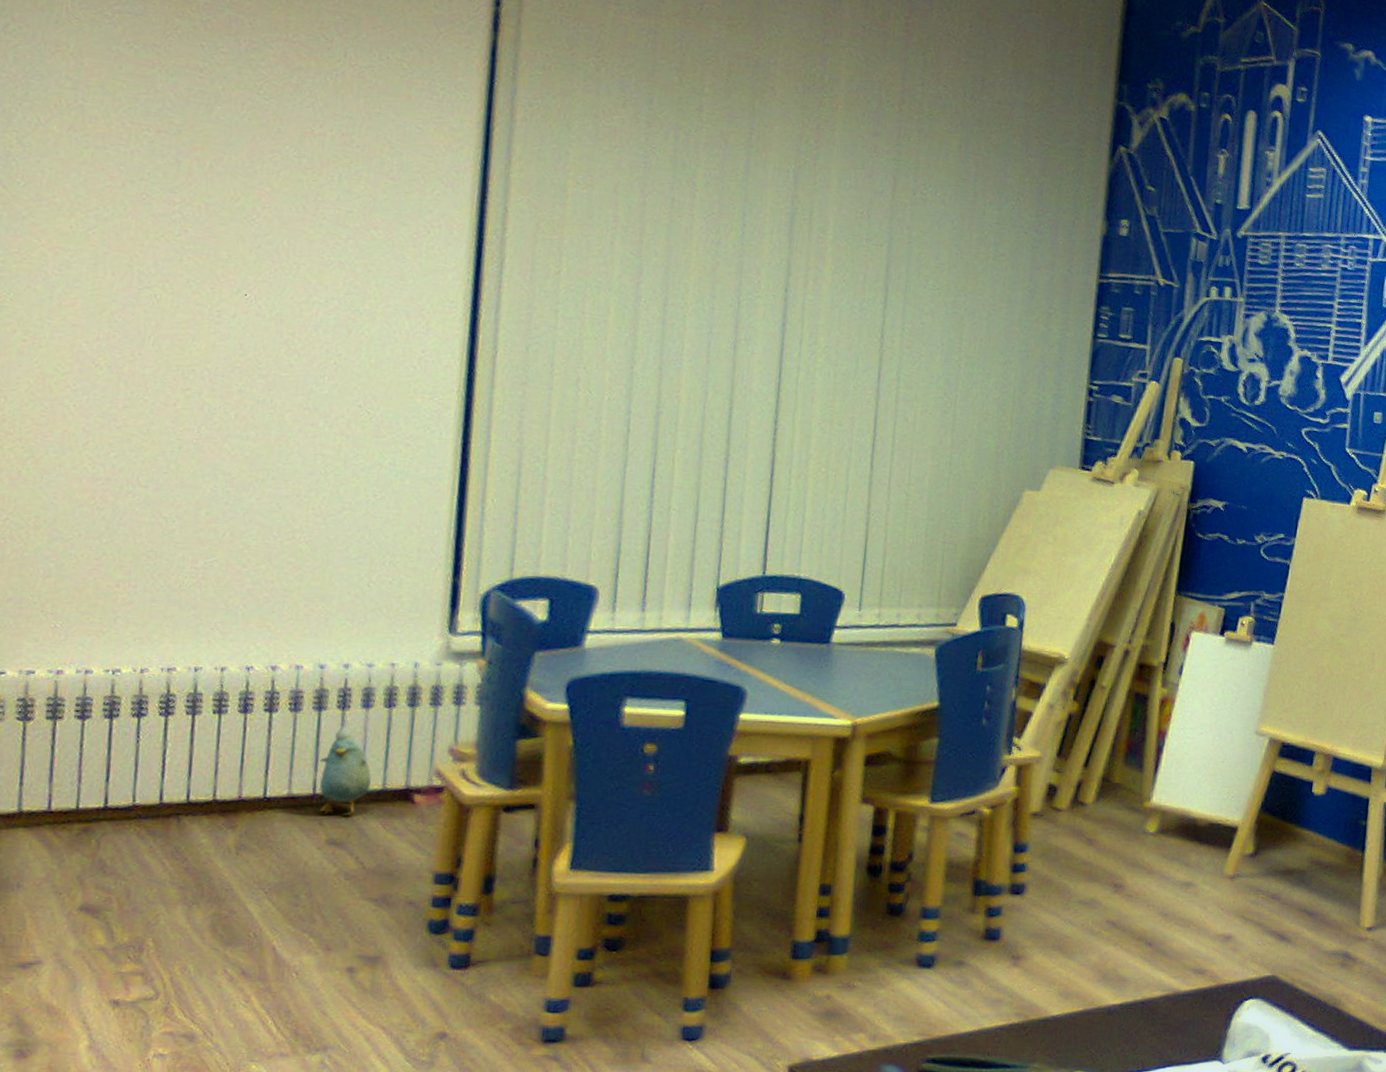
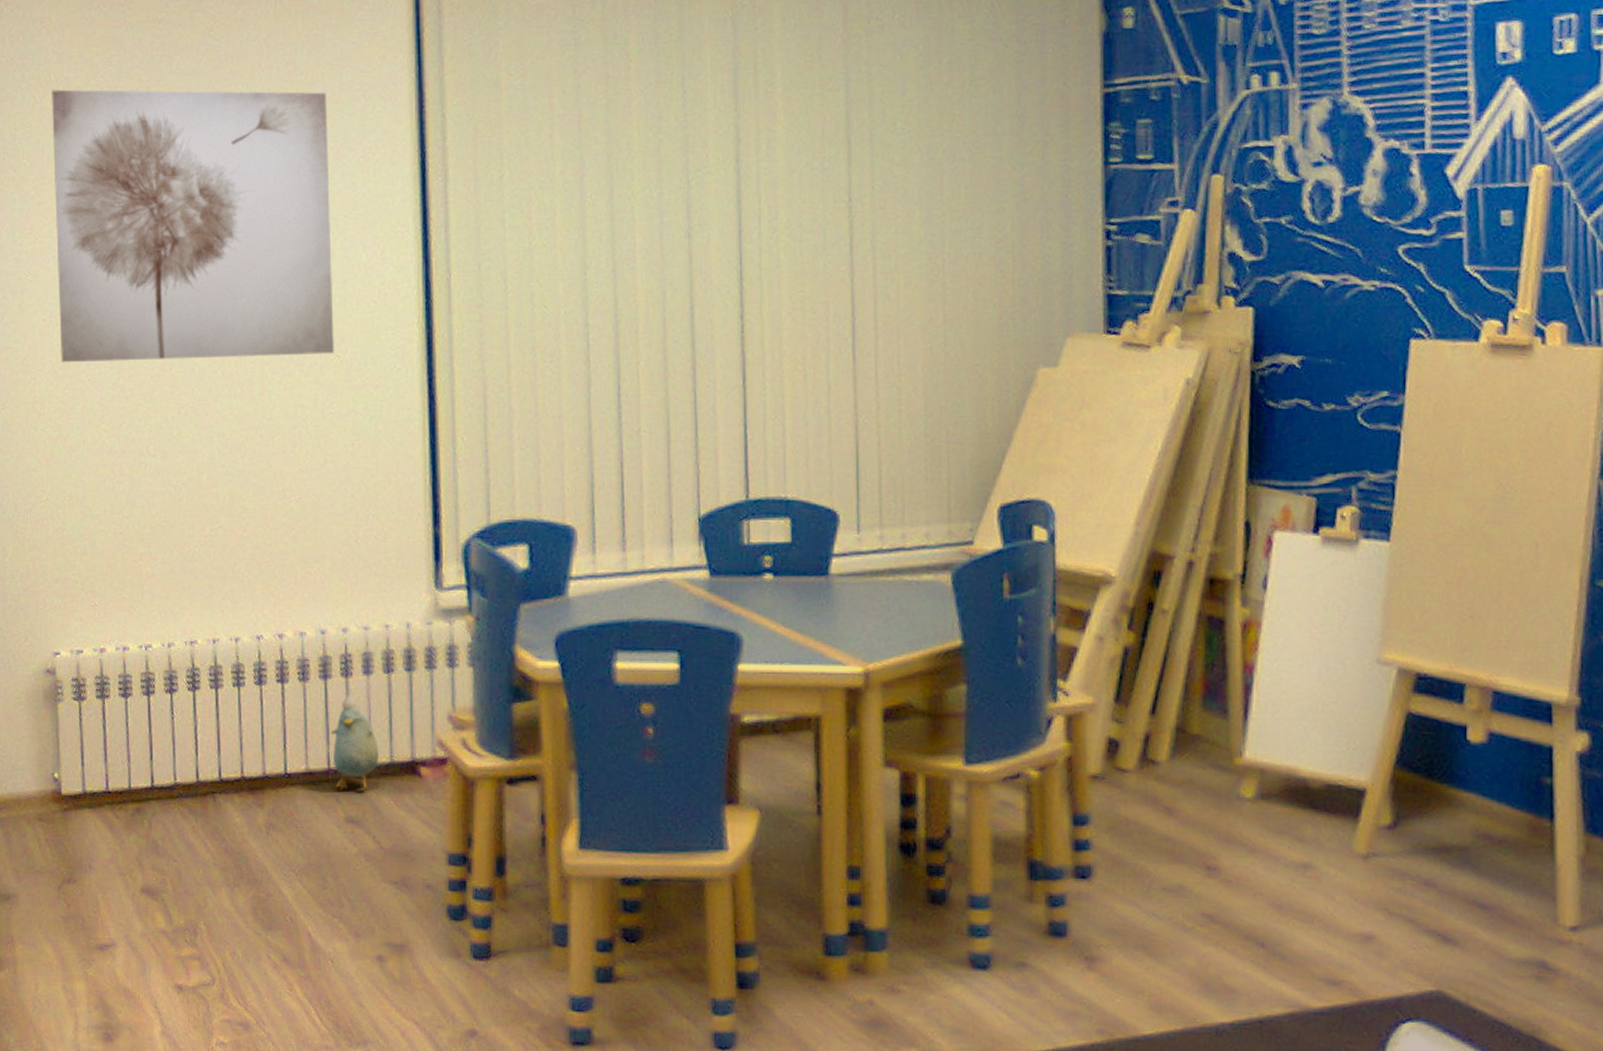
wall art: none [41,114,384,410] -> present [52,89,334,363]

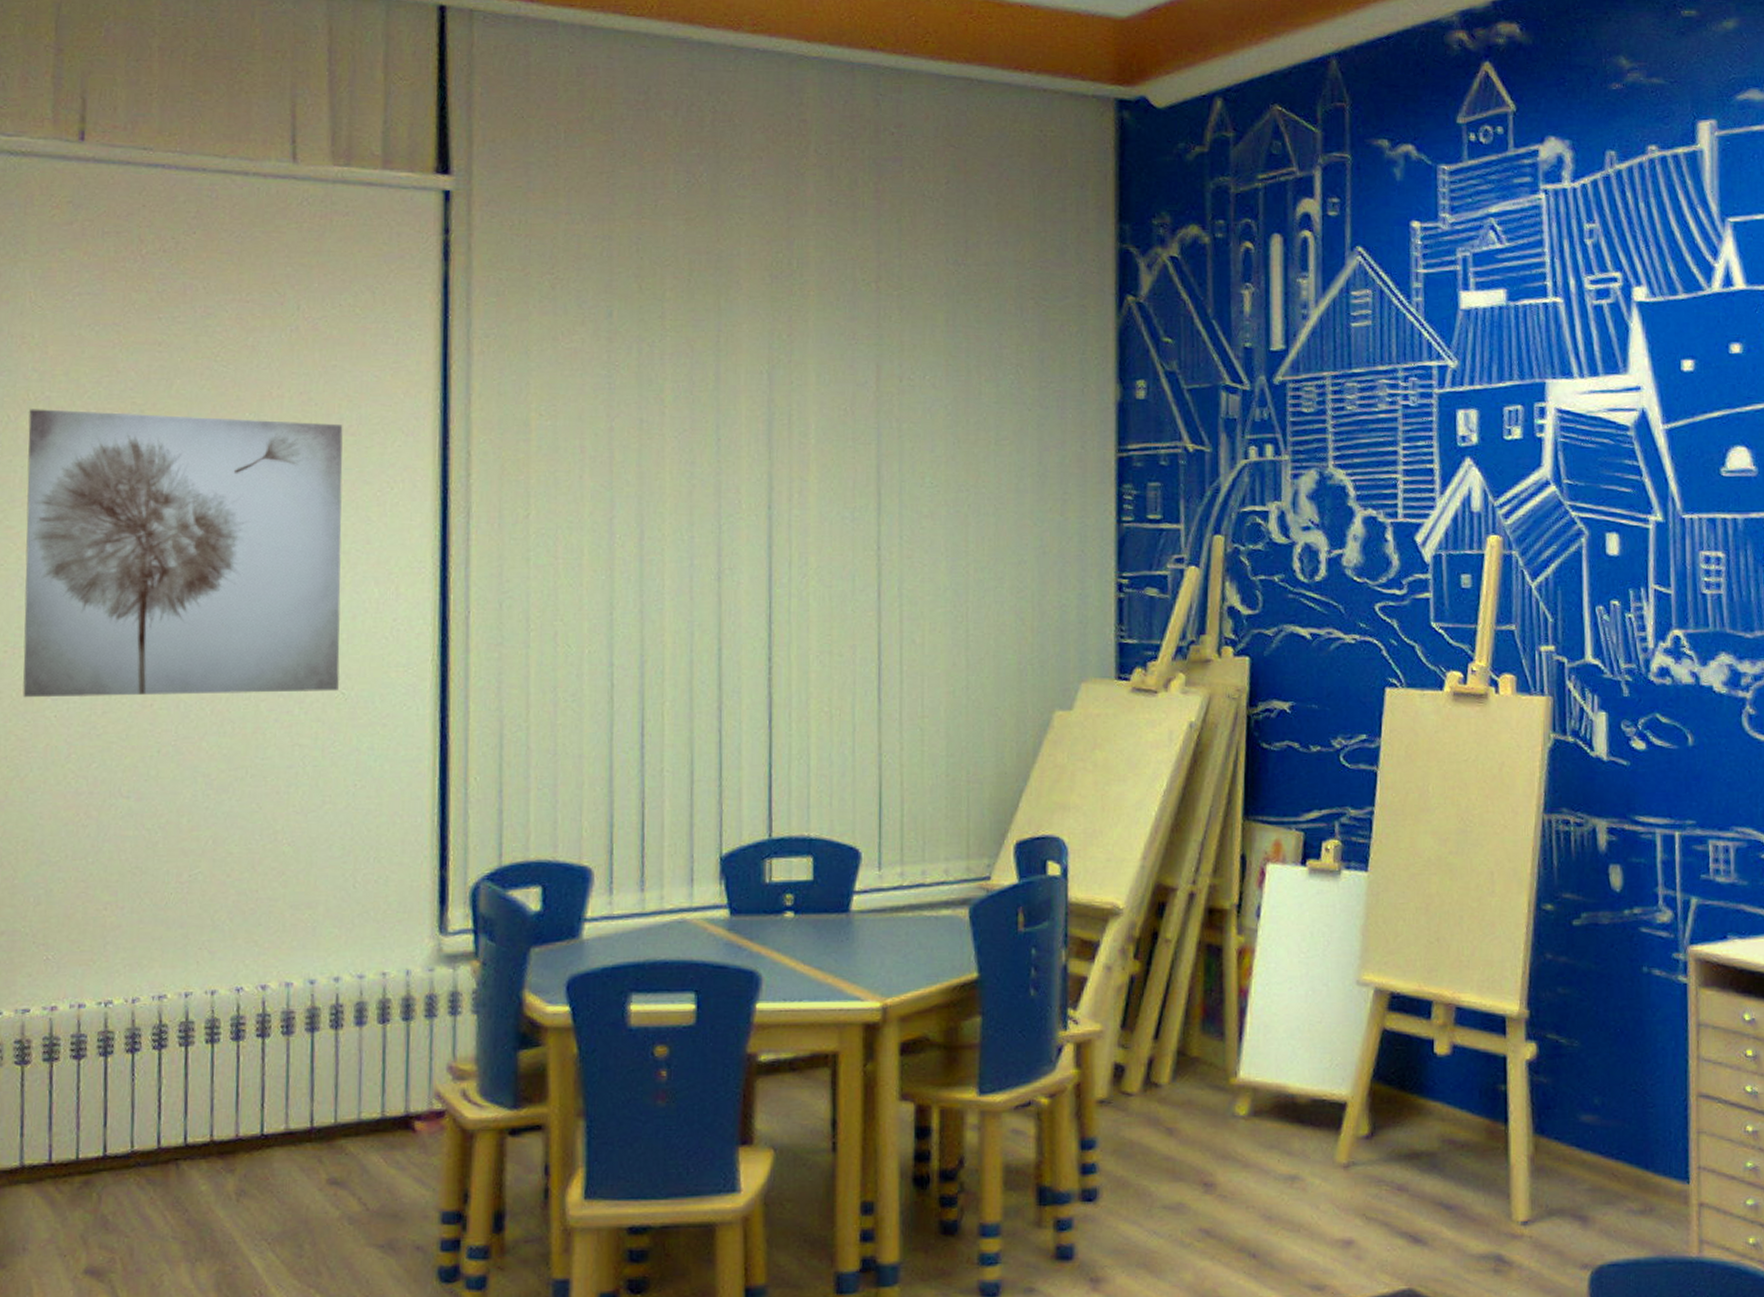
plush toy: present [331,687,379,791] -> none [316,1040,369,1150]

